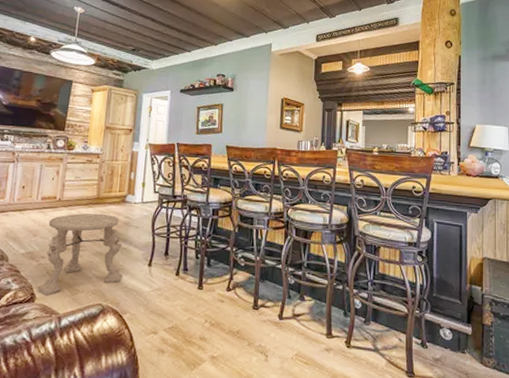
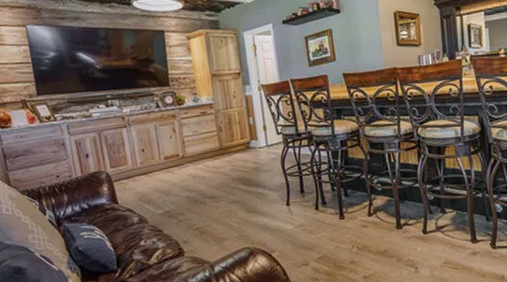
side table: present [37,213,123,296] -> none [177,163,264,248]

